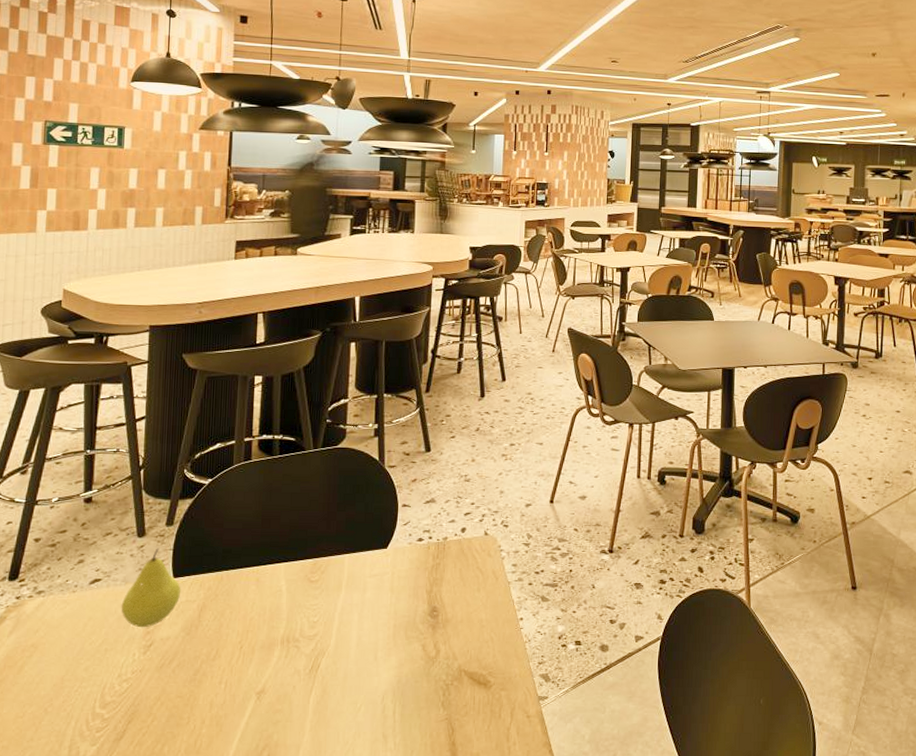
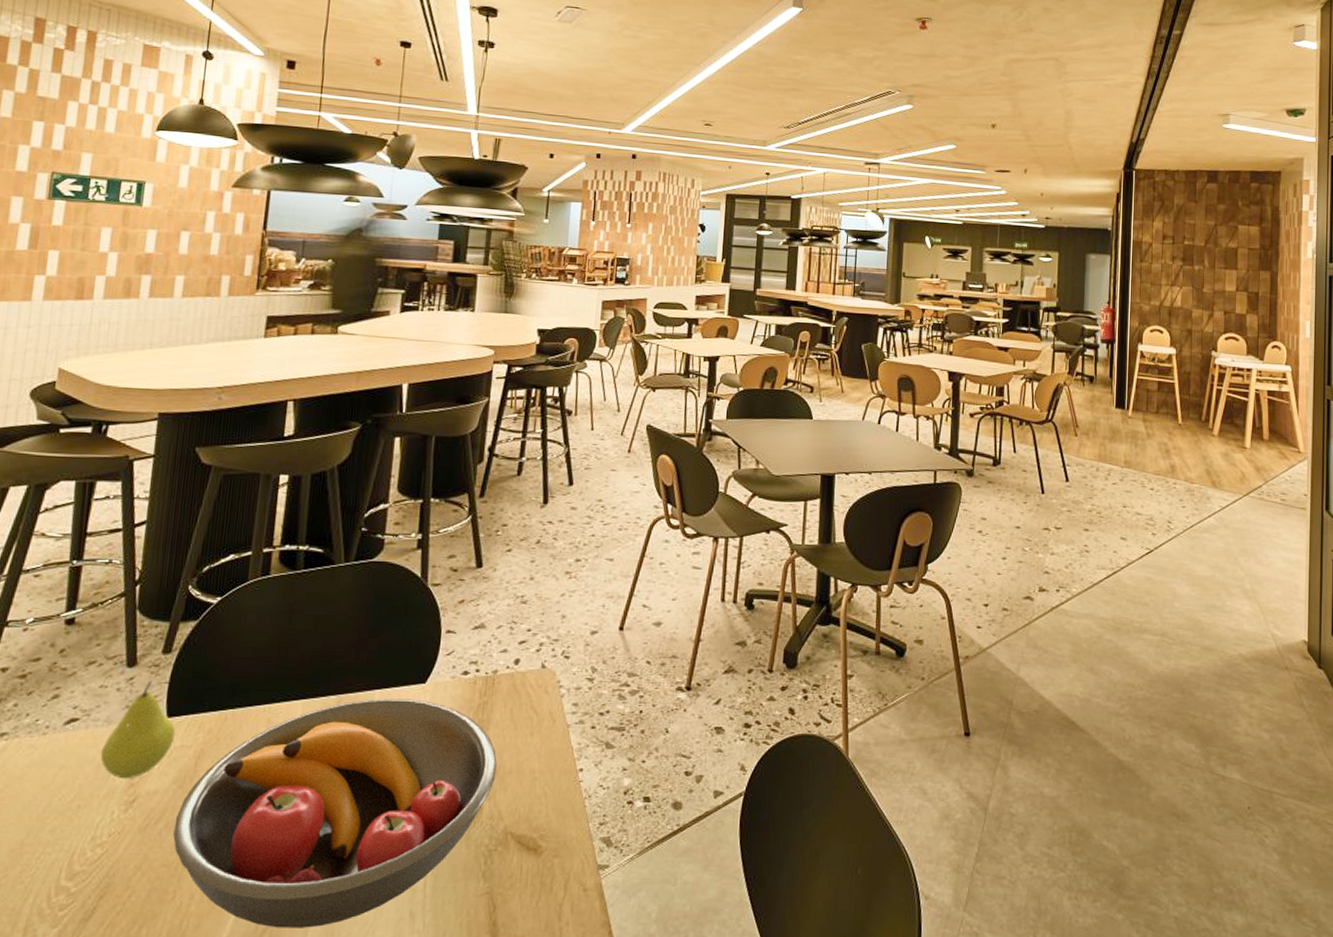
fruit bowl: none [185,561,450,747] -> present [173,698,497,928]

